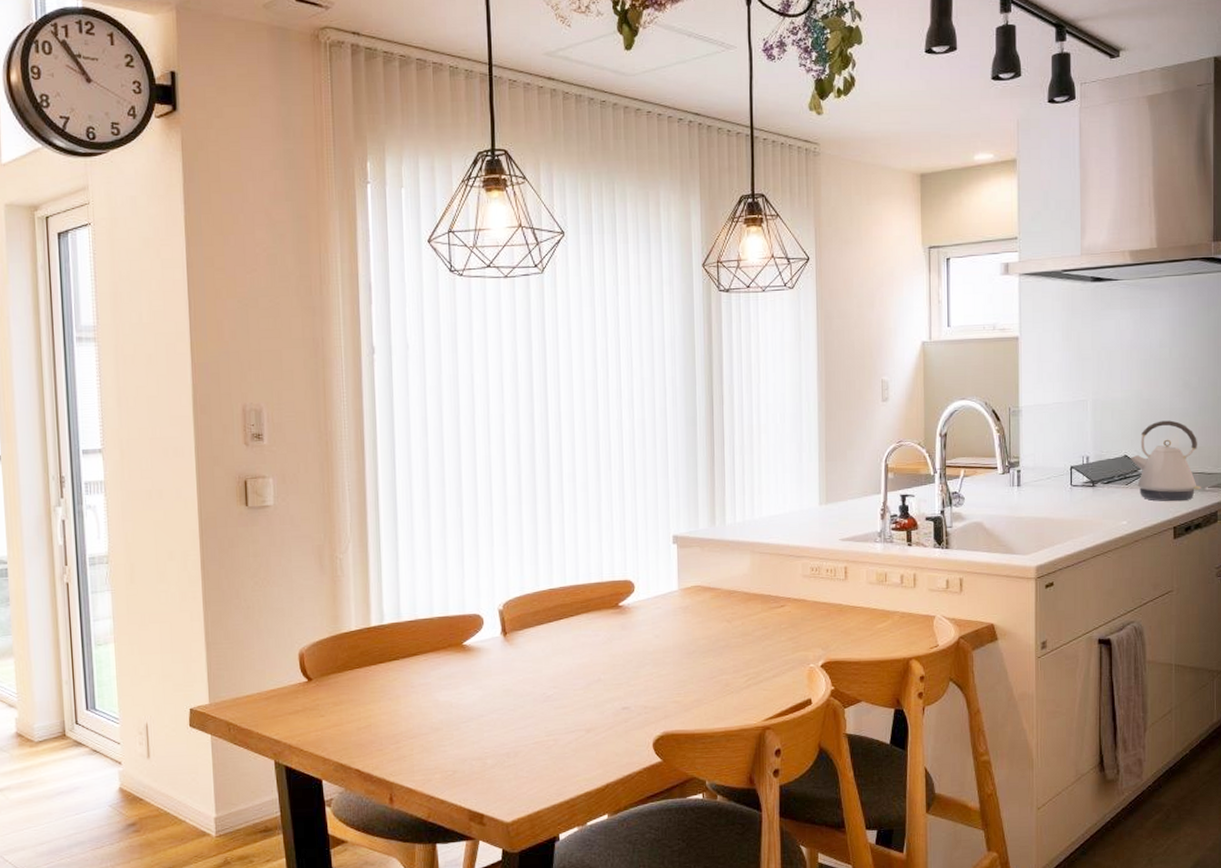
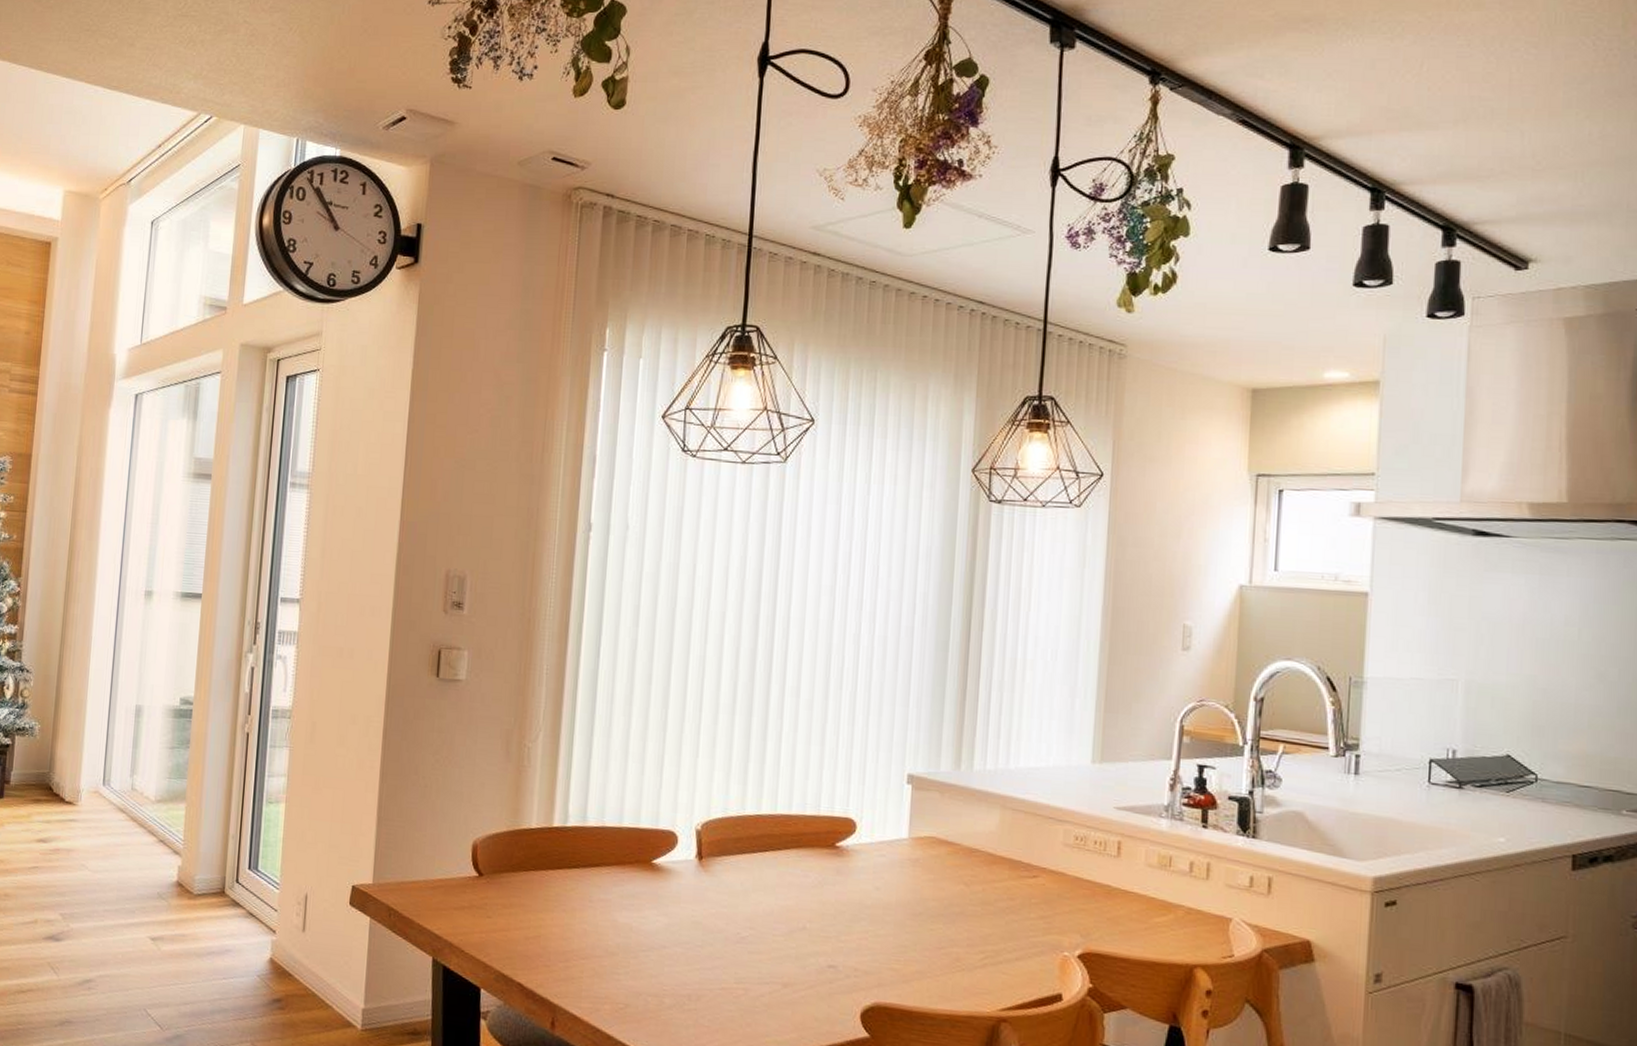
kettle: present [1130,420,1202,502] -> none [1514,717,1617,824]

